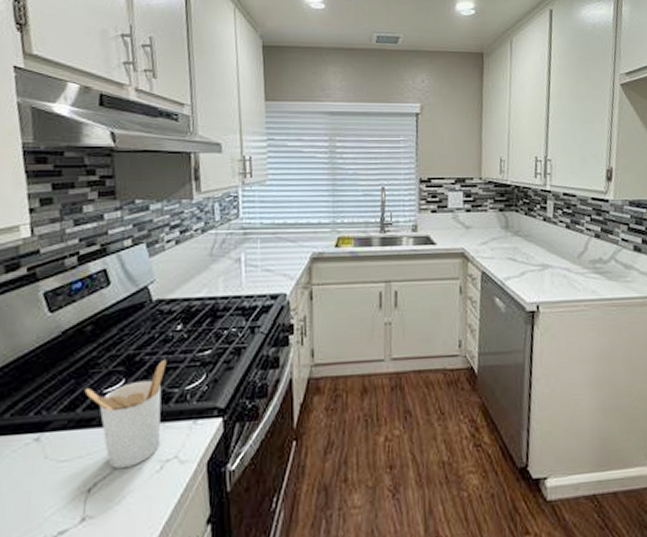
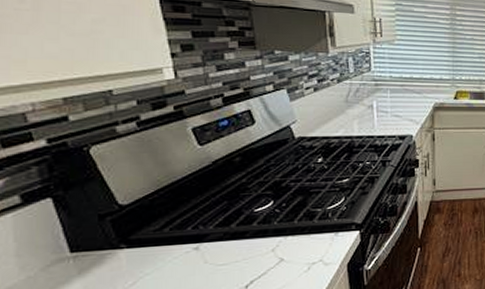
utensil holder: present [84,359,167,469] -> none [237,185,310,270]

